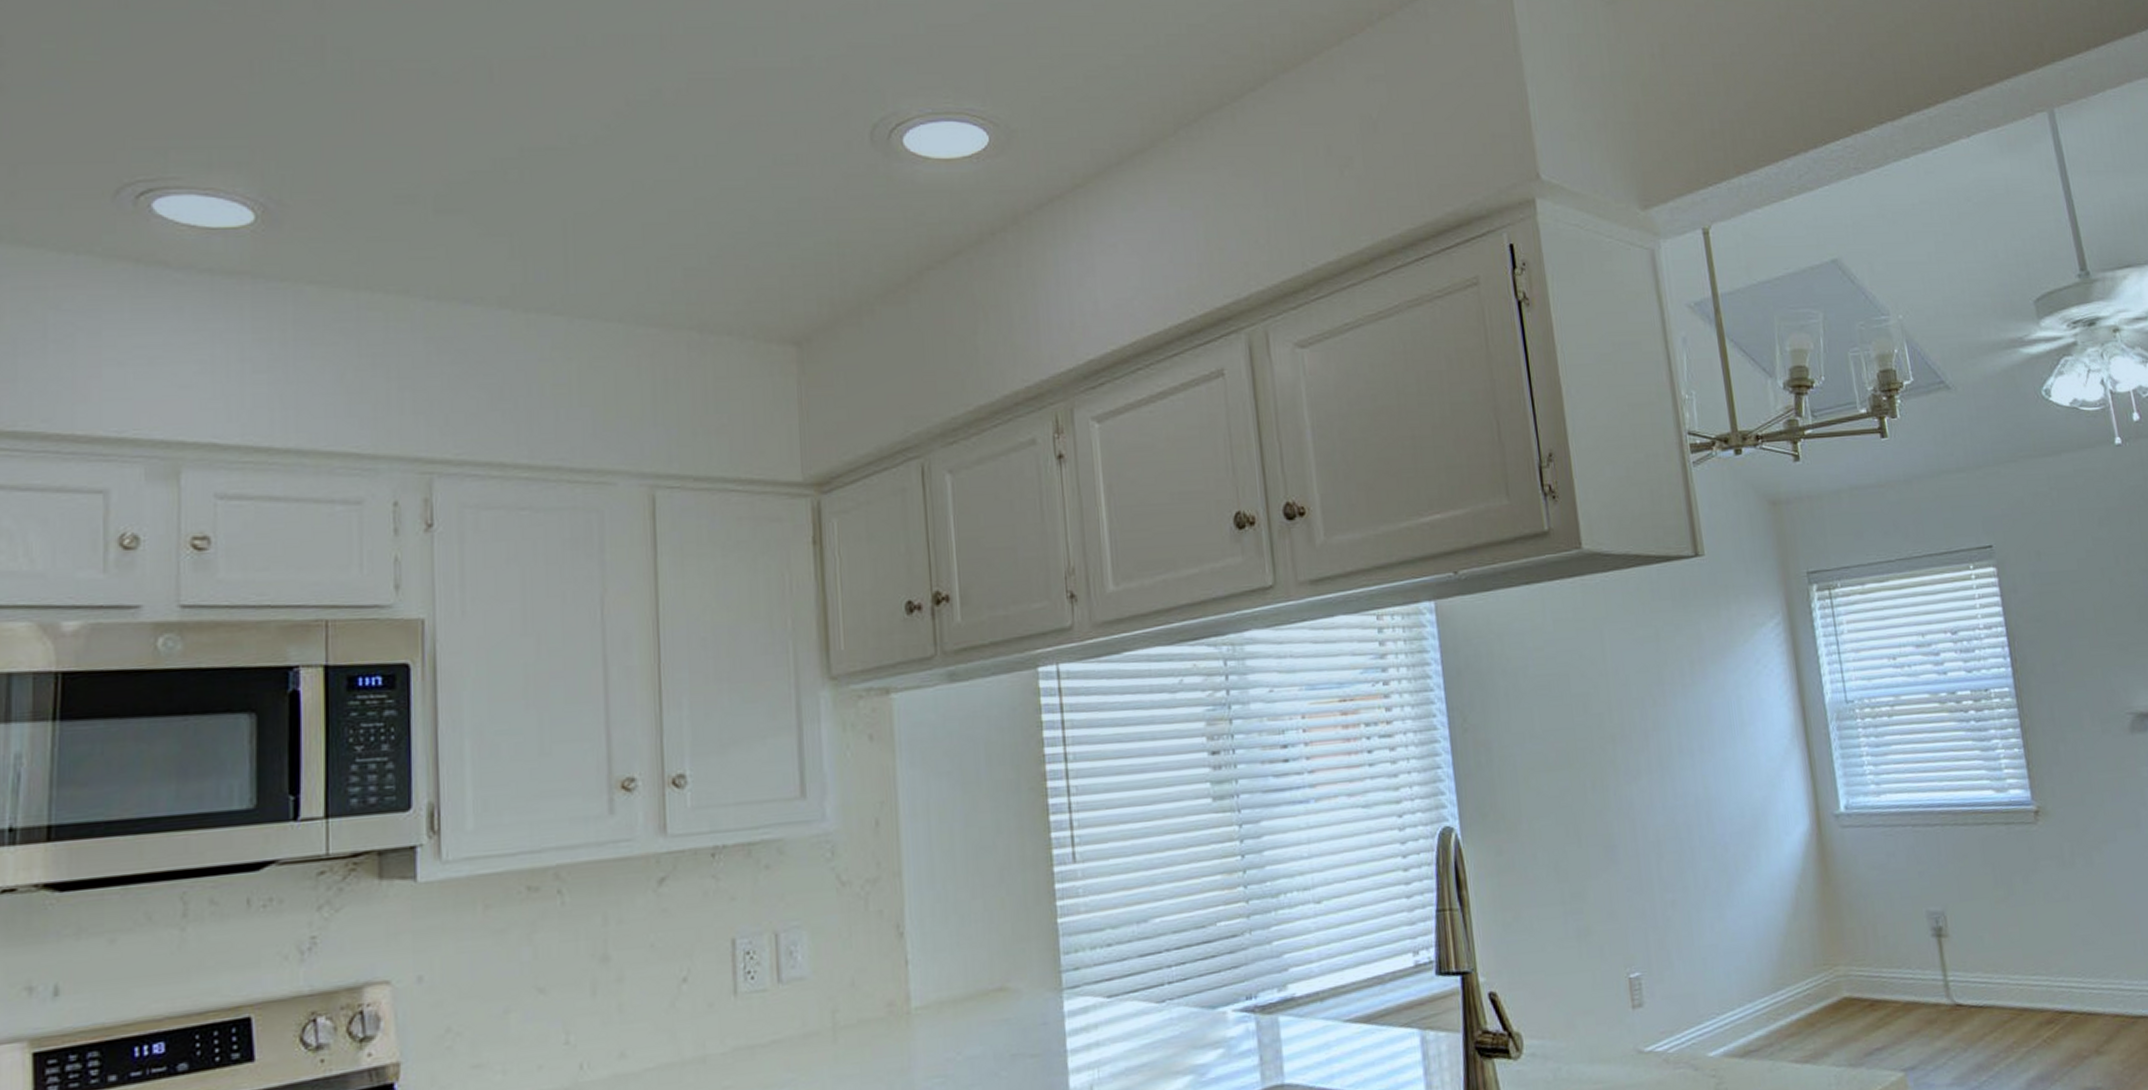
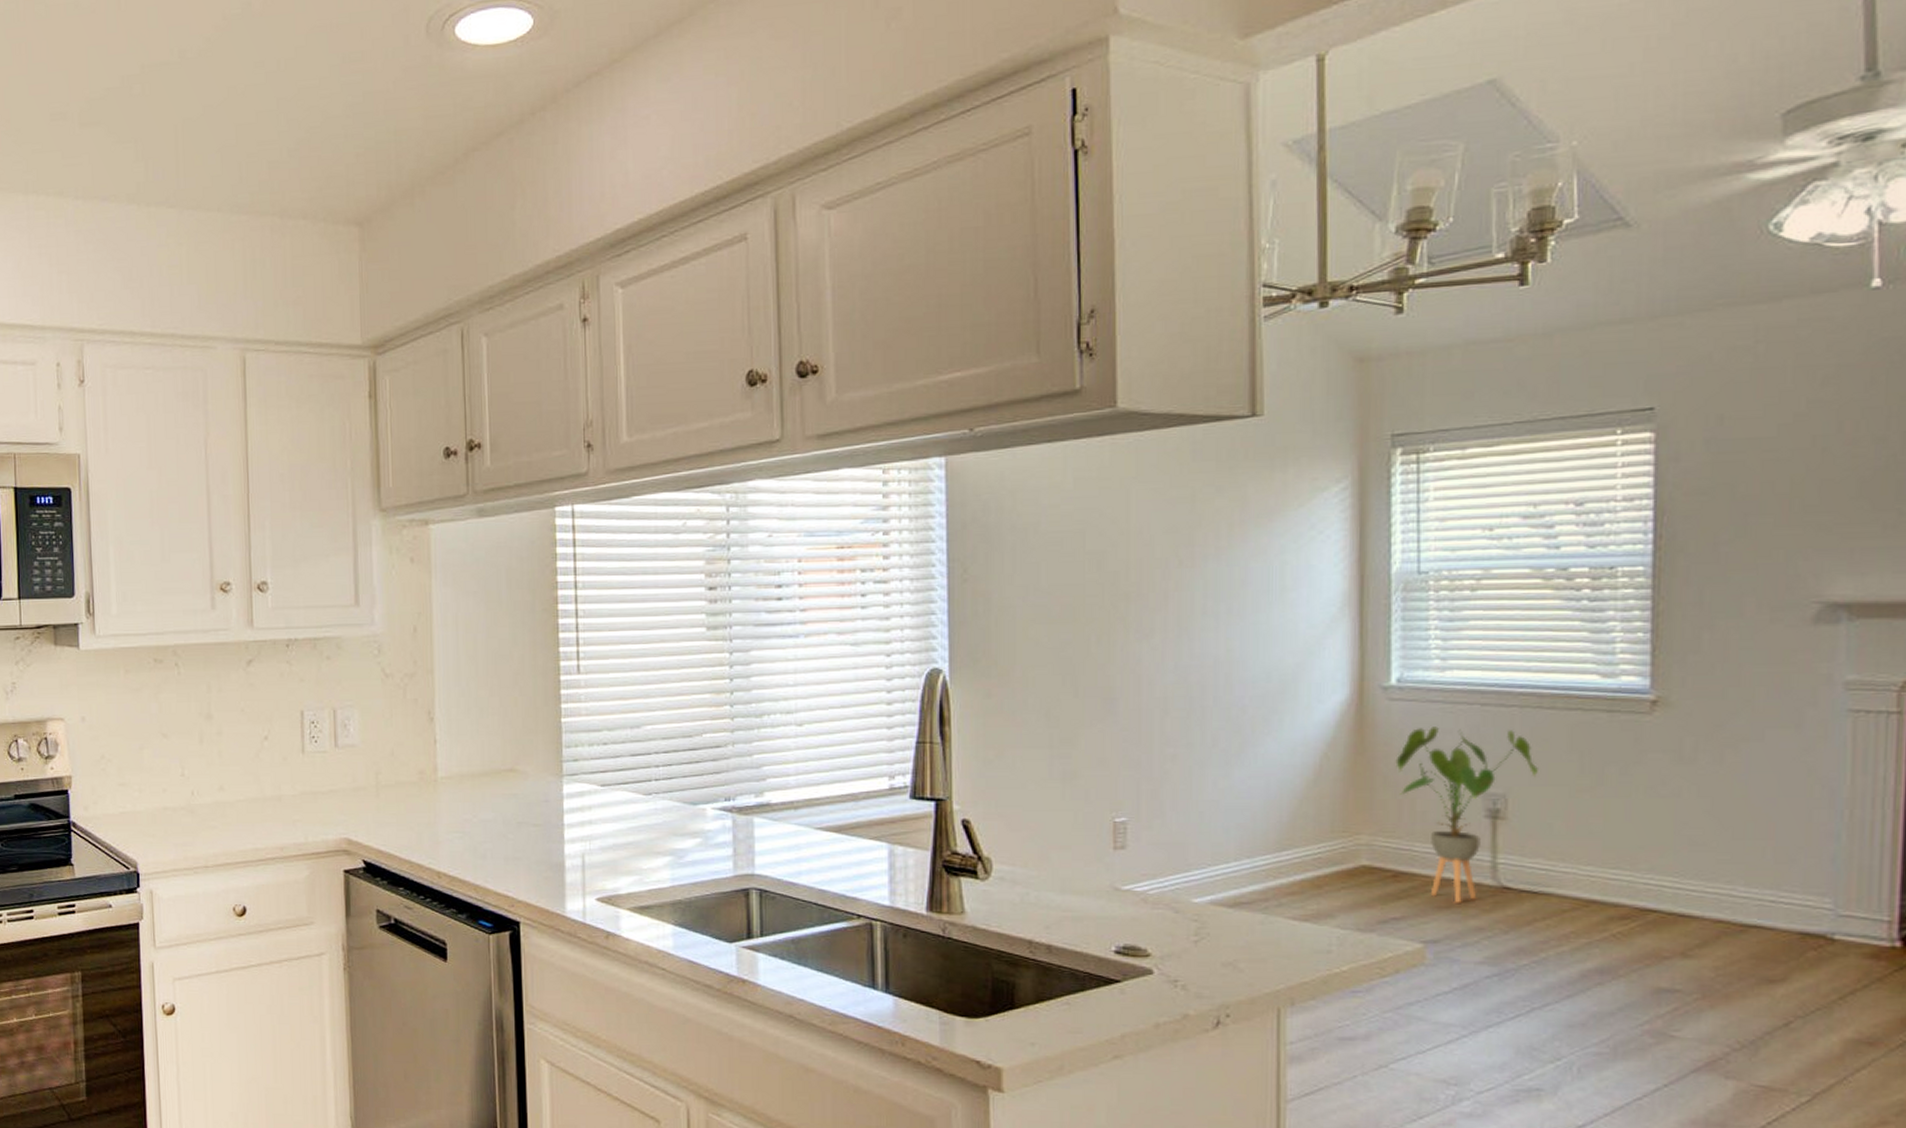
house plant: none [1855,848,1964,1026] -> present [1395,726,1538,903]

